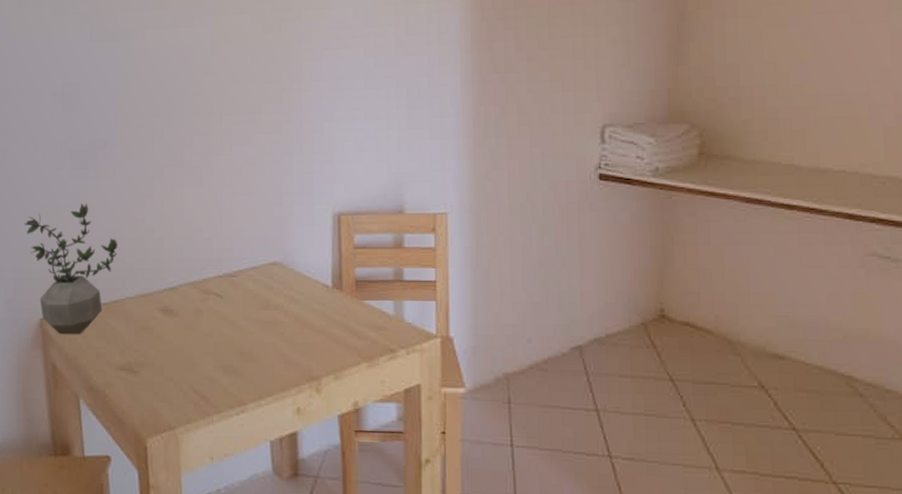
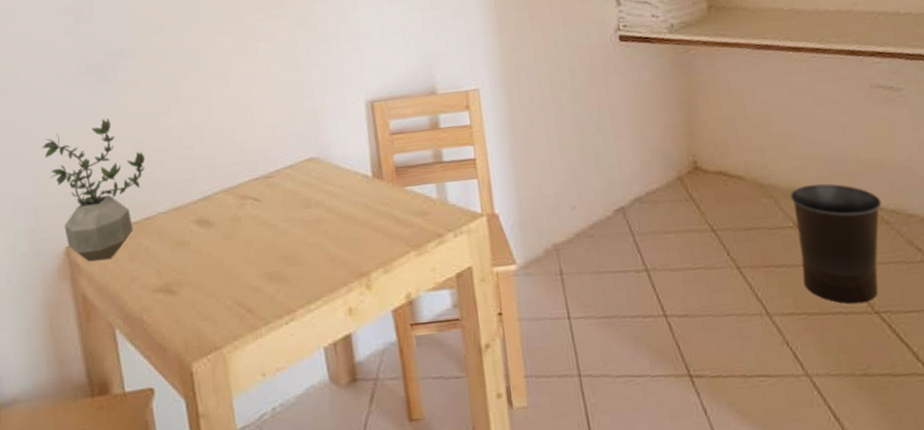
waste bin: none [760,346,858,471] -> present [790,183,882,304]

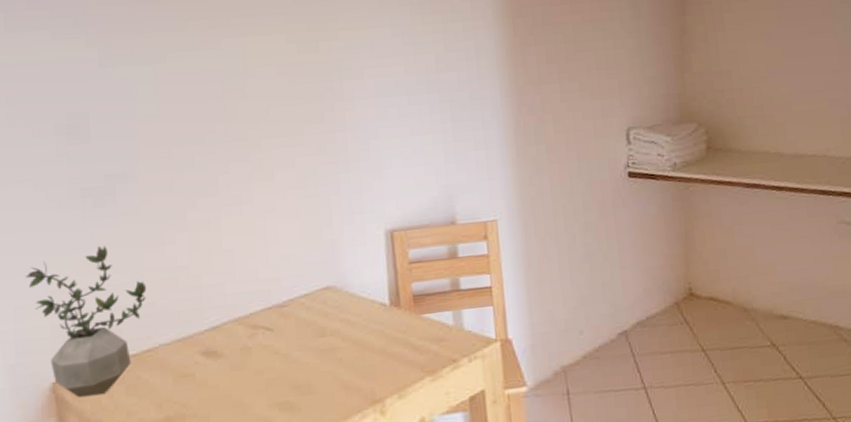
waste bin: present [790,183,882,304] -> none [769,307,842,412]

